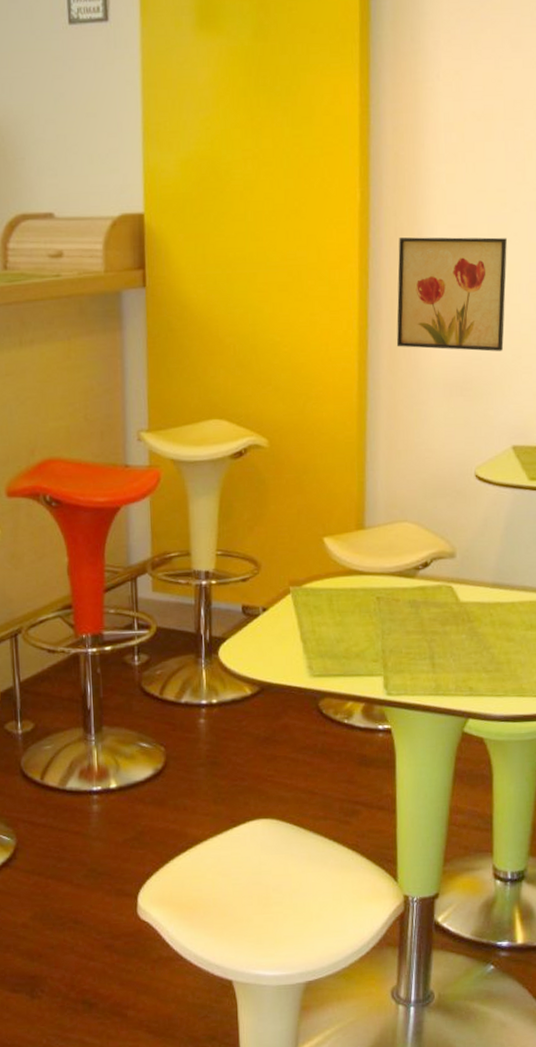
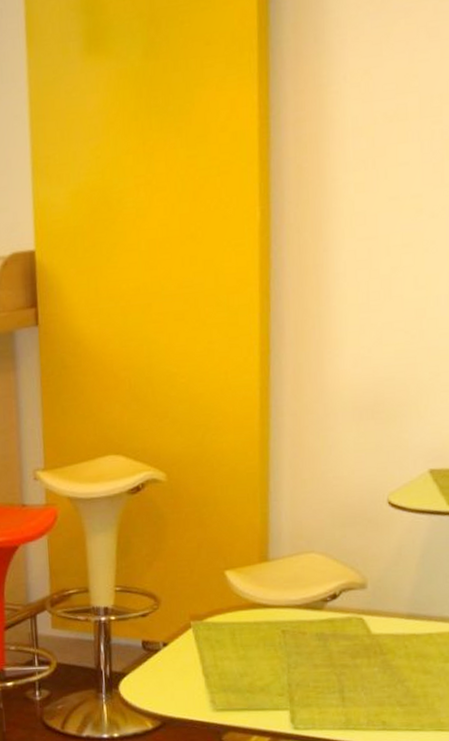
wall art: present [396,237,507,352] -> none [301,247,423,372]

